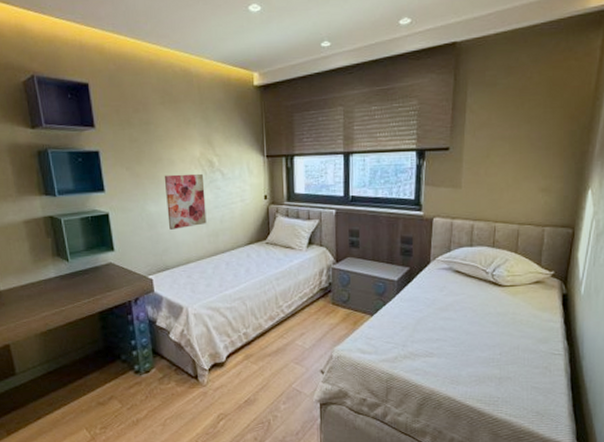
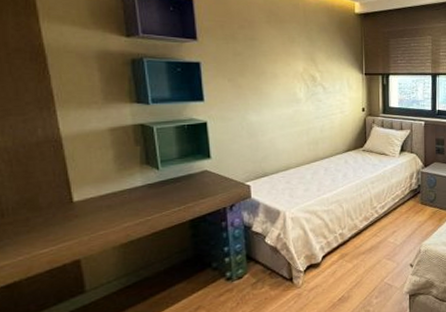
wall art: present [164,174,207,230] -> none [266,87,307,138]

